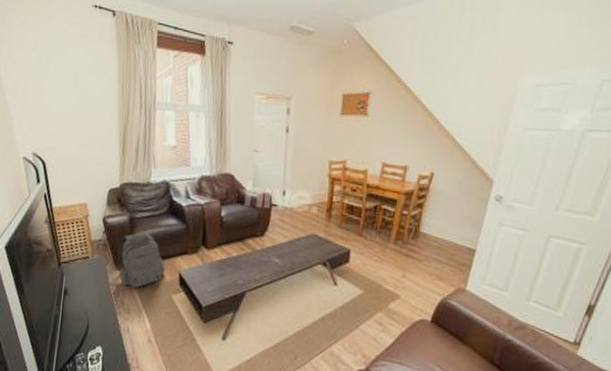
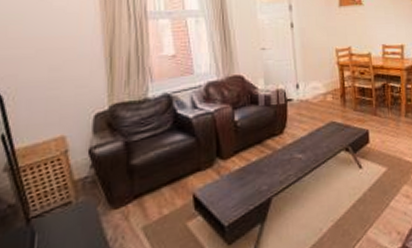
backpack: present [118,231,165,289] -> none [113,154,175,227]

